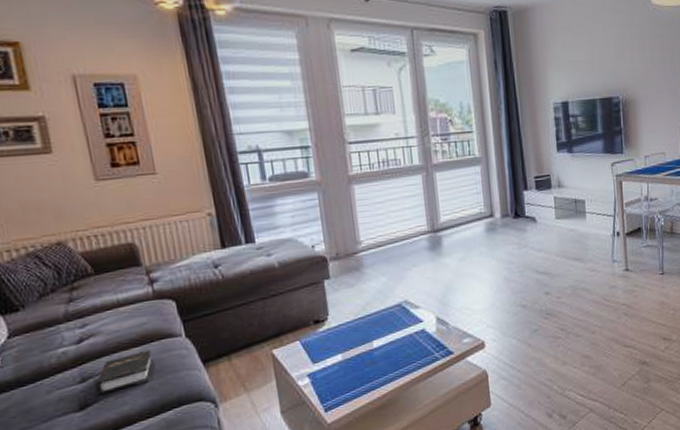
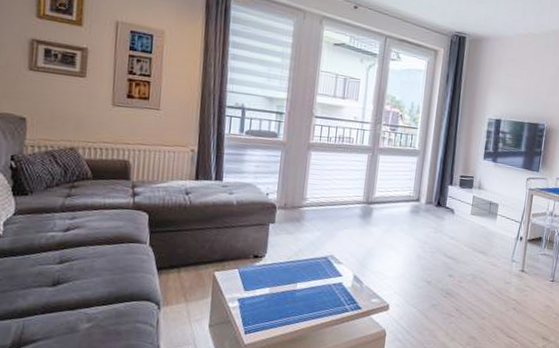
hardback book: present [95,349,154,396] -> none [69,248,121,278]

